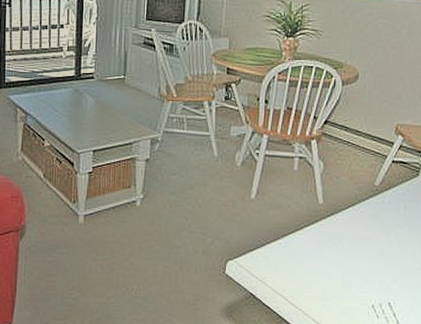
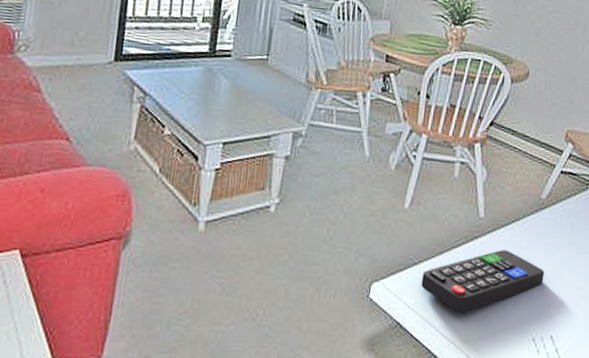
remote control: none [270,231,381,285] -> present [421,250,545,313]

